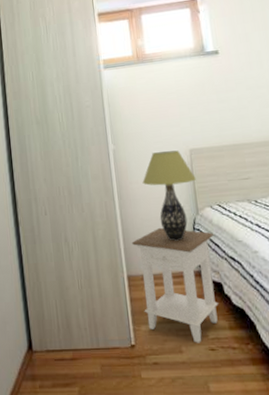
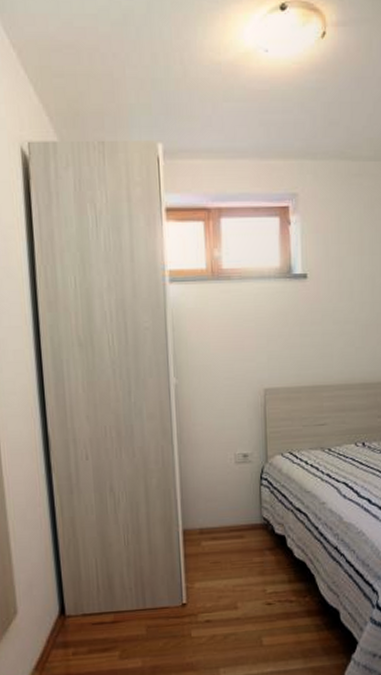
nightstand: present [131,227,218,343] -> none [190,476,282,598]
table lamp: present [142,150,196,241] -> none [207,388,268,492]

